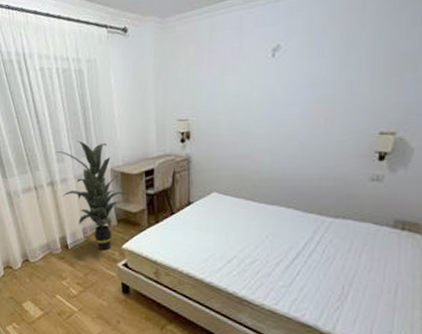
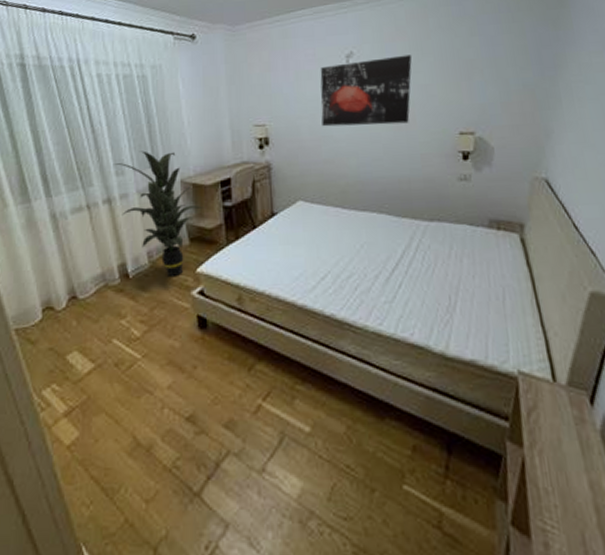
wall art: none [241,48,342,123] -> present [320,55,413,127]

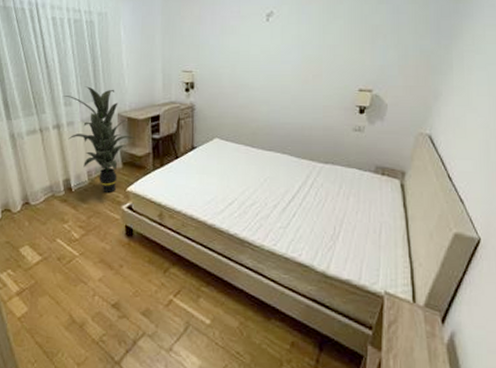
wall art: present [320,55,413,127] -> none [241,17,325,78]

